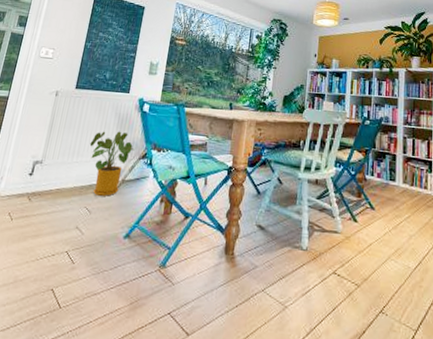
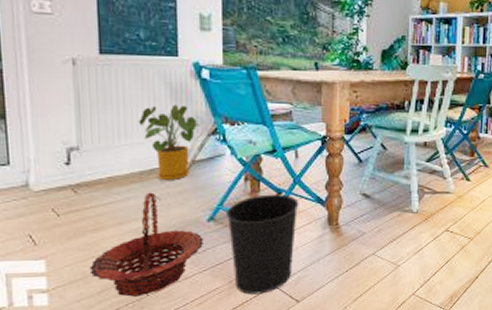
basket: none [20,205,118,308] -> present [89,192,205,297]
wastebasket: none [135,217,202,321] -> present [225,194,299,295]

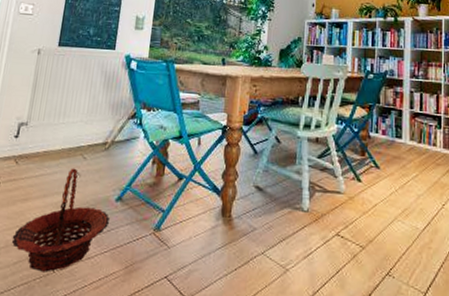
house plant: present [138,104,200,180] -> none [76,90,123,158]
wastebasket: present [225,194,299,295] -> none [131,178,197,285]

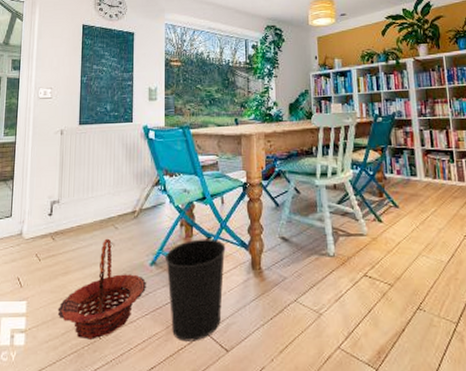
wastebasket: none [131,178,197,285] -> present [164,238,226,342]

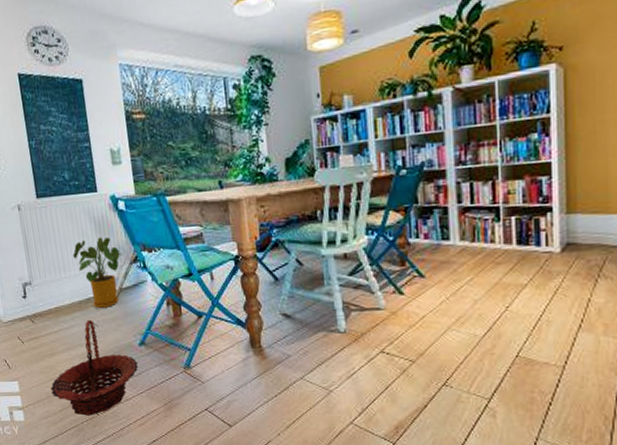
house plant: none [102,161,147,227] -> present [72,237,123,308]
wastebasket: present [164,238,226,342] -> none [153,317,221,417]

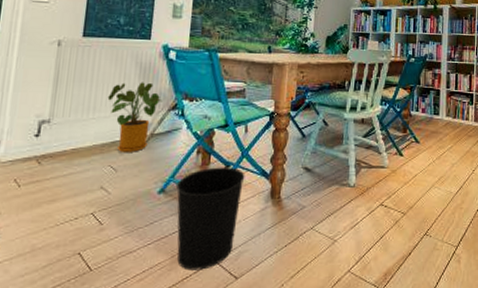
basket: present [50,319,139,416] -> none [38,164,153,272]
wastebasket: none [153,317,221,417] -> present [175,167,245,271]

